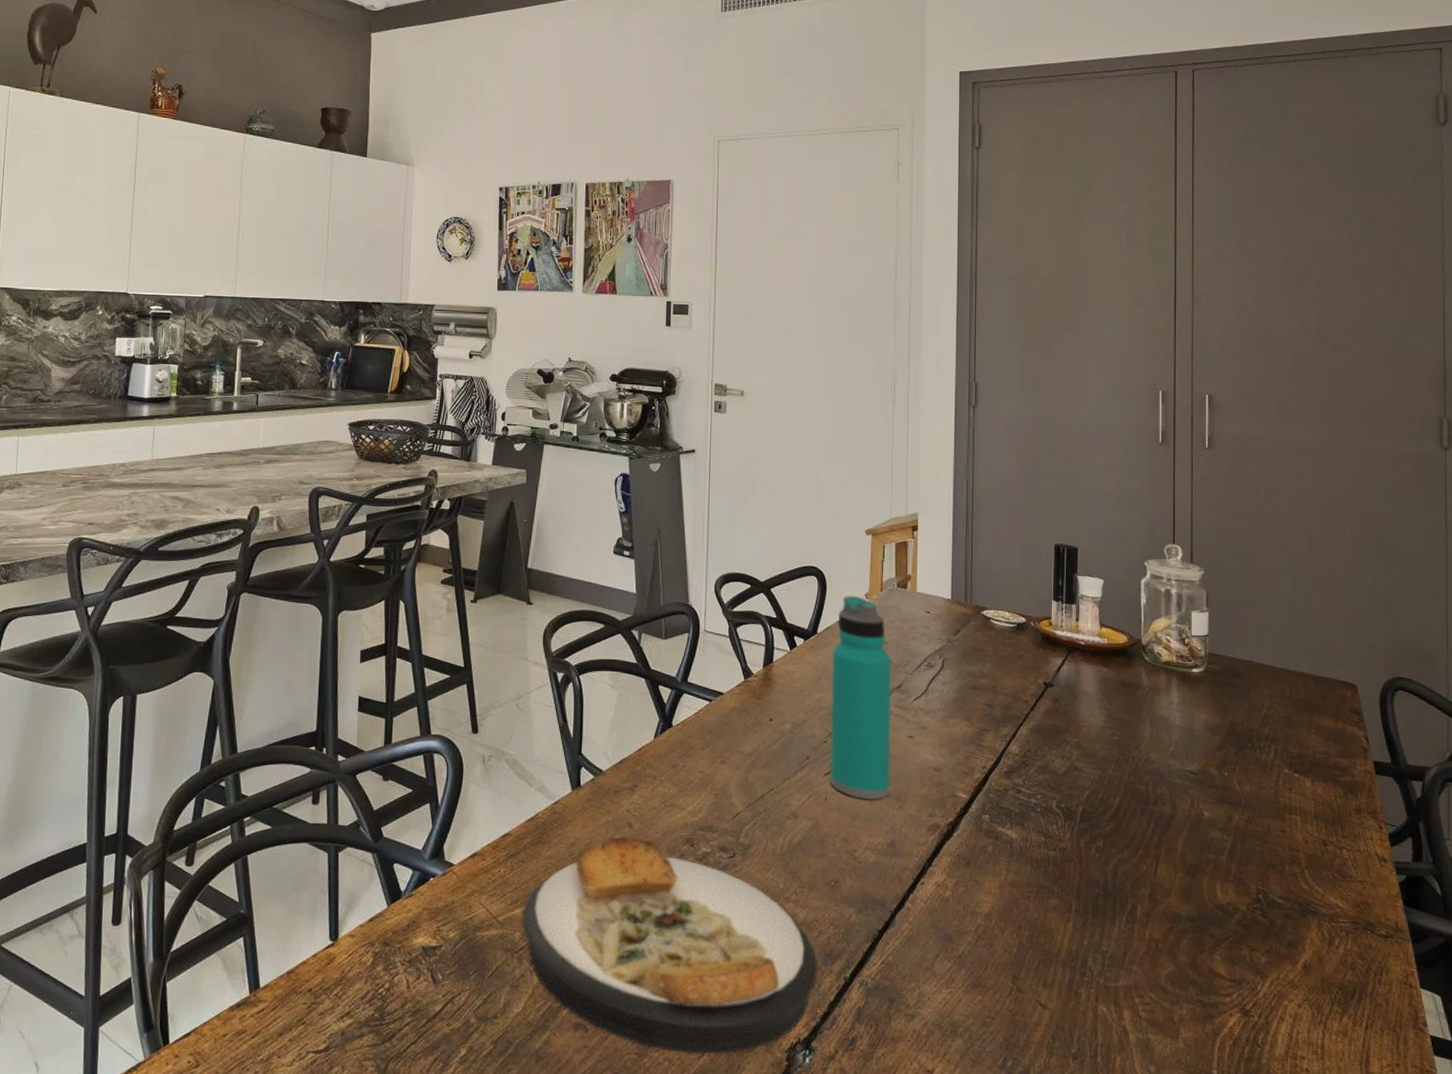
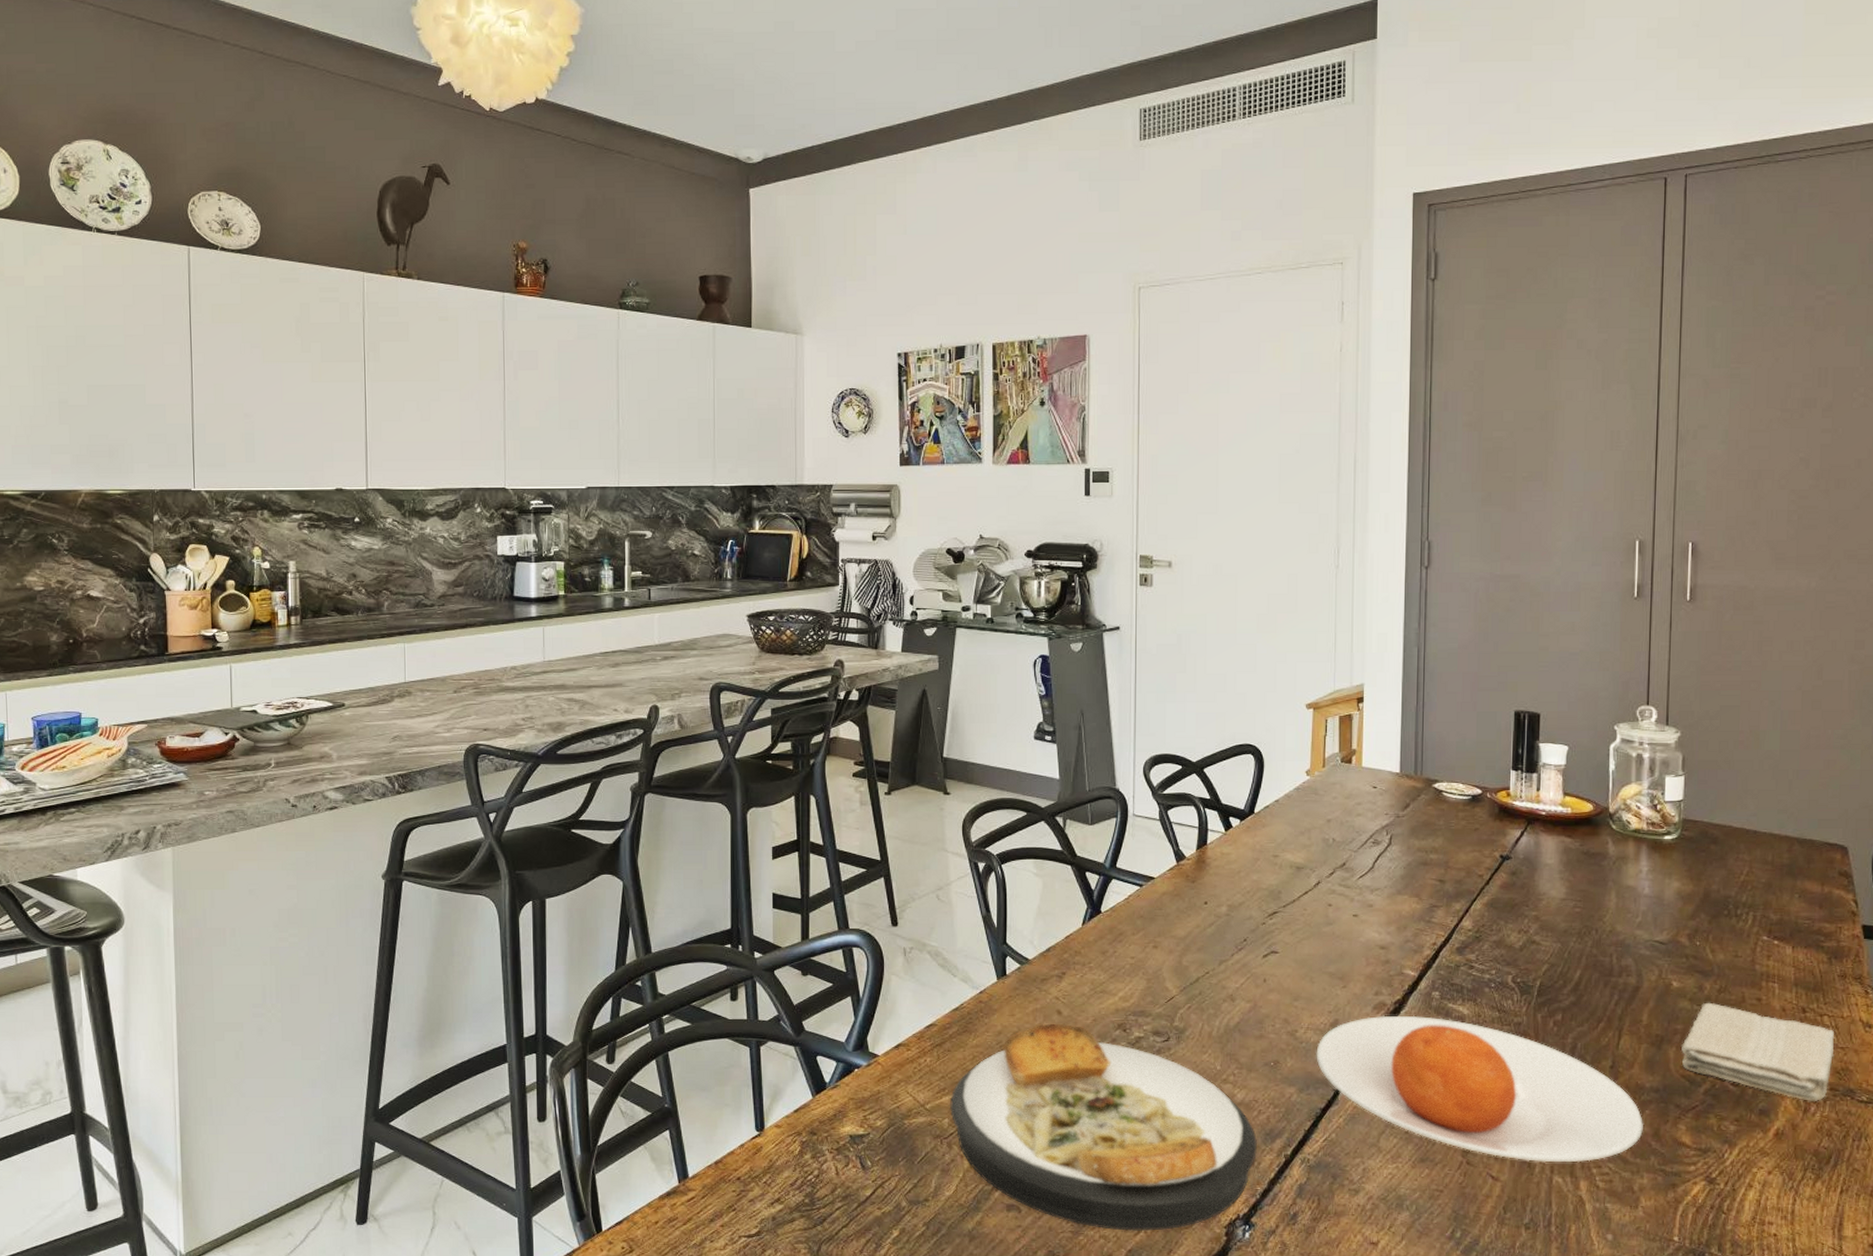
water bottle: present [830,595,891,800] -> none [1269,772,1334,980]
plate: none [874,837,1182,991] -> present [1316,1015,1644,1163]
washcloth: none [1214,832,1354,934] -> present [1681,1002,1835,1101]

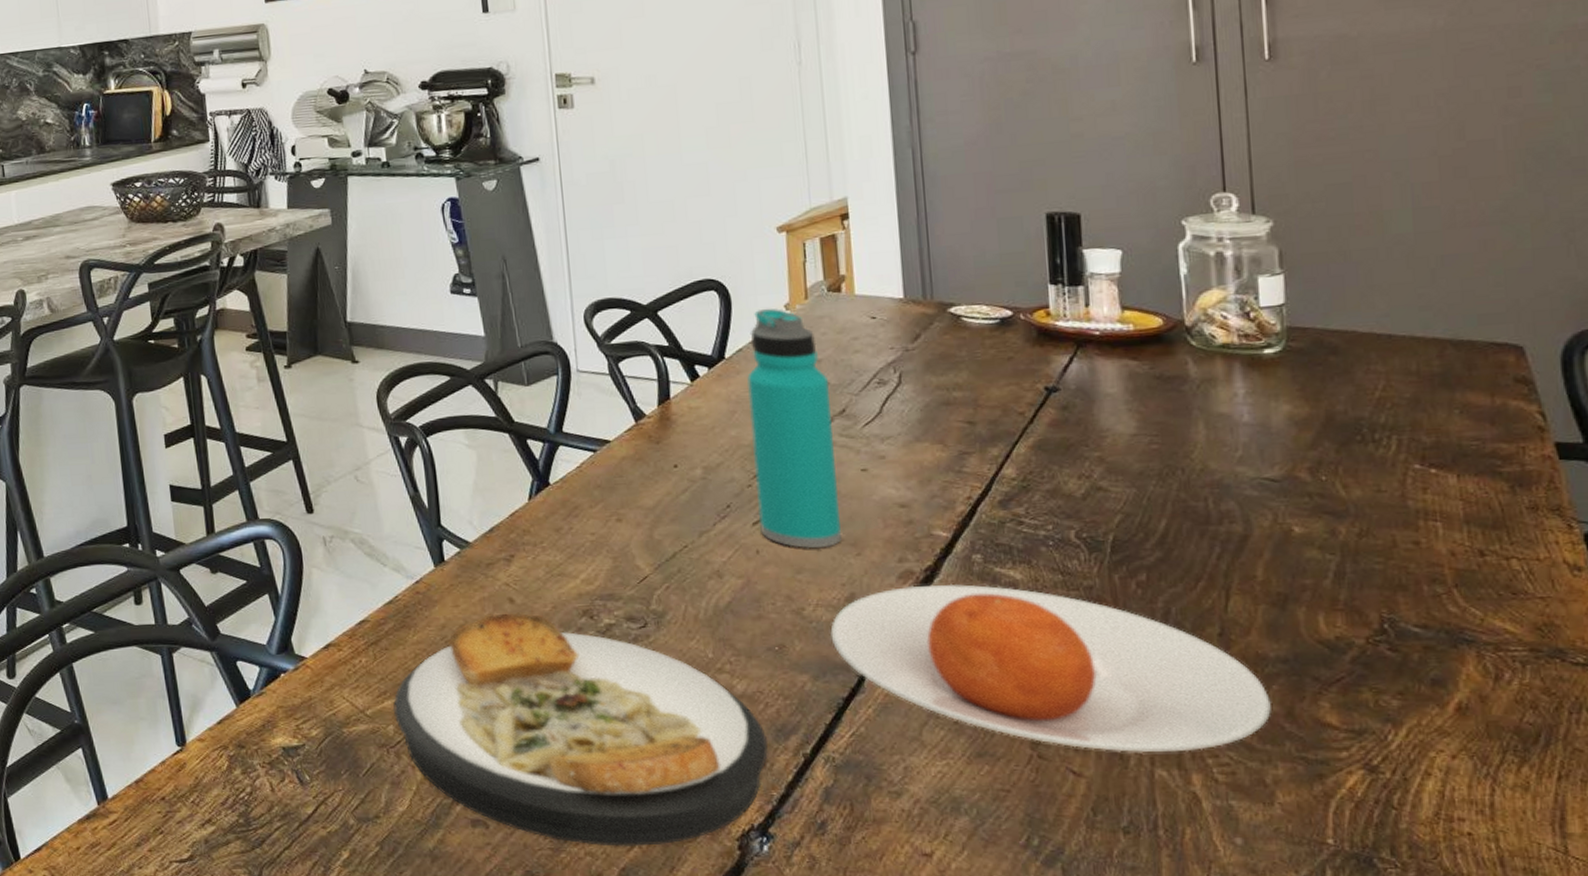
water bottle: none [1269,772,1334,980] -> present [747,308,841,549]
washcloth: present [1681,1002,1835,1101] -> none [1314,549,1532,666]

